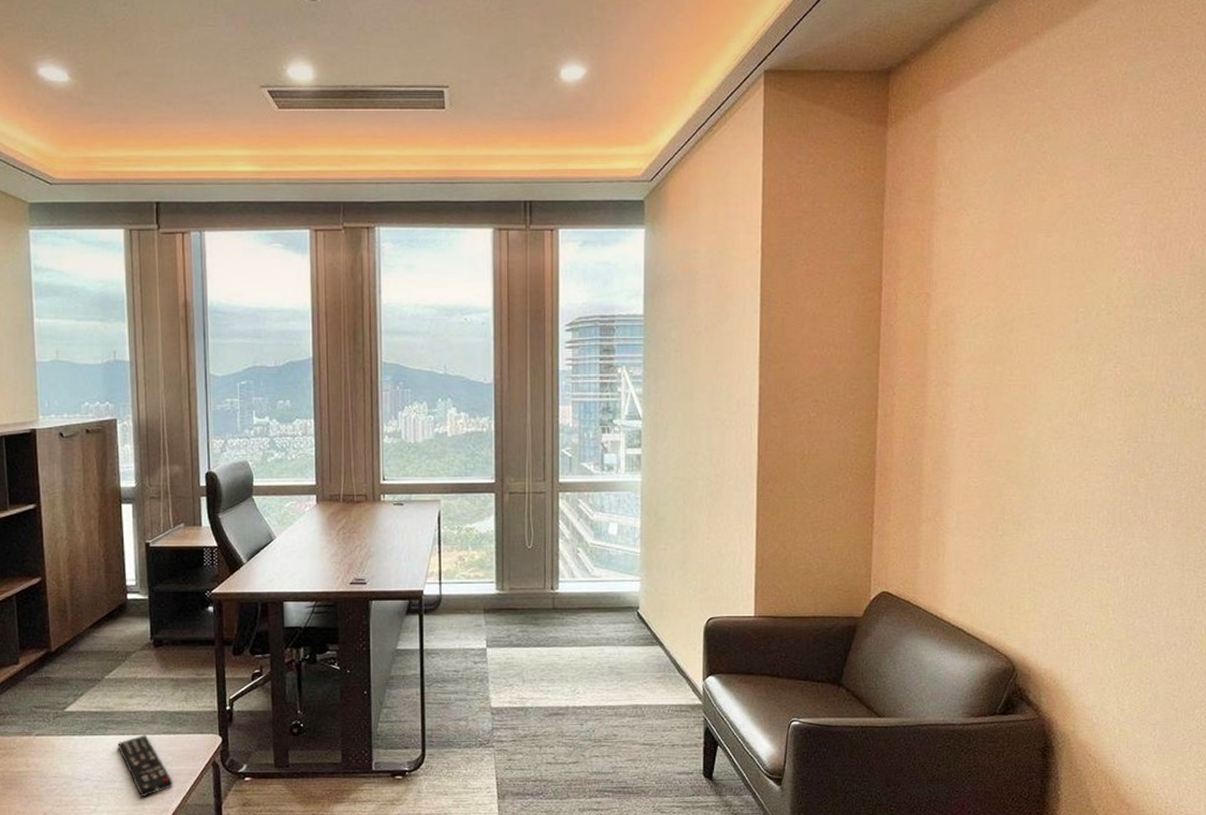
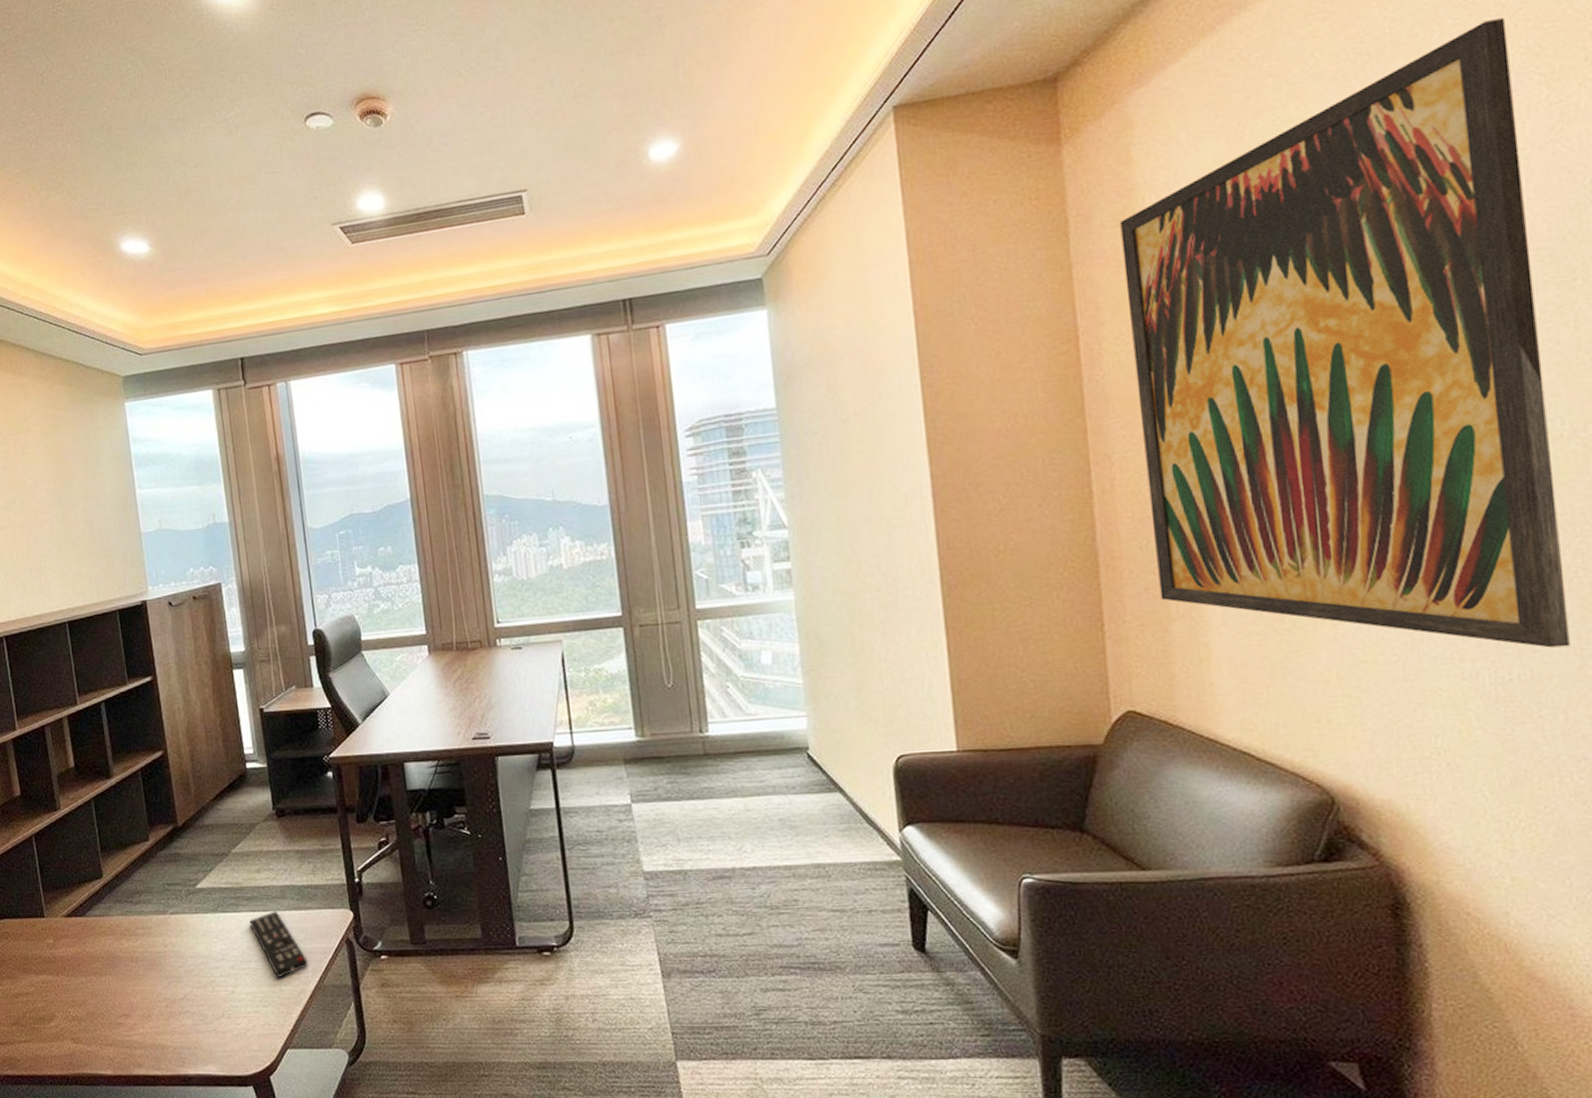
wall art: none [916,87,1196,563] -> present [1120,18,1571,648]

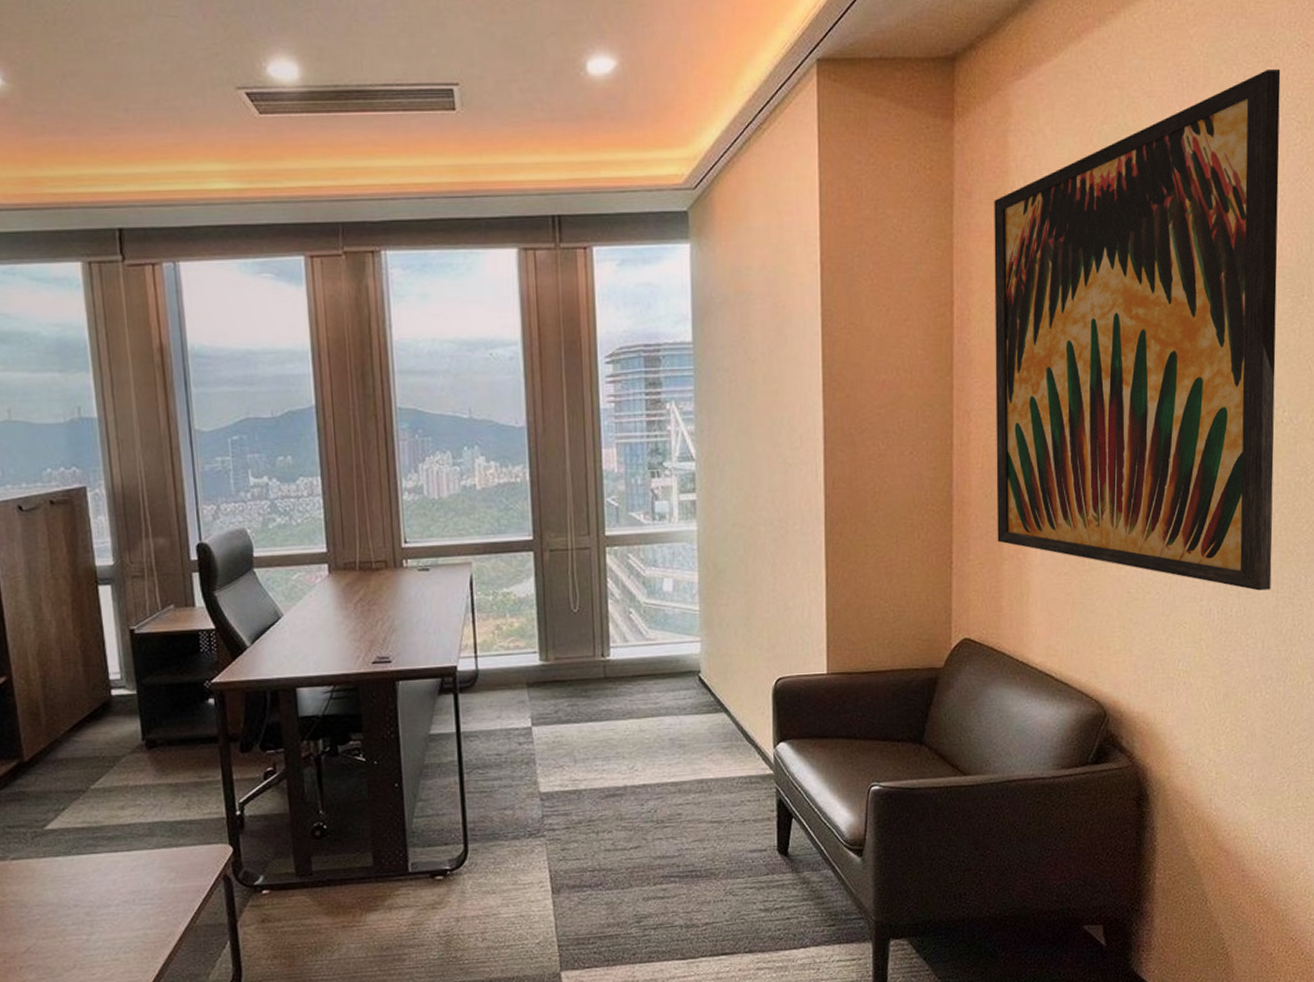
remote control: present [249,911,309,978] -> none [110,850,179,922]

